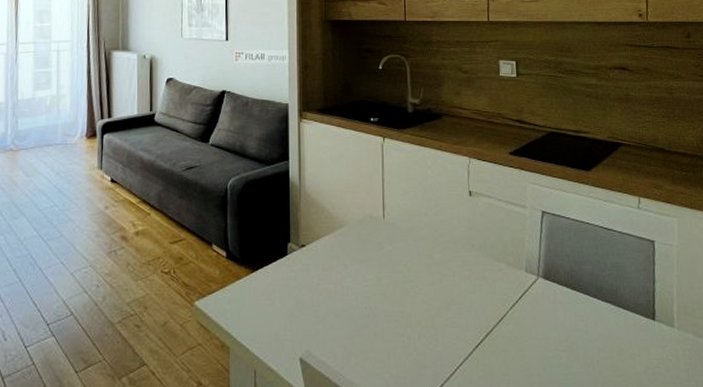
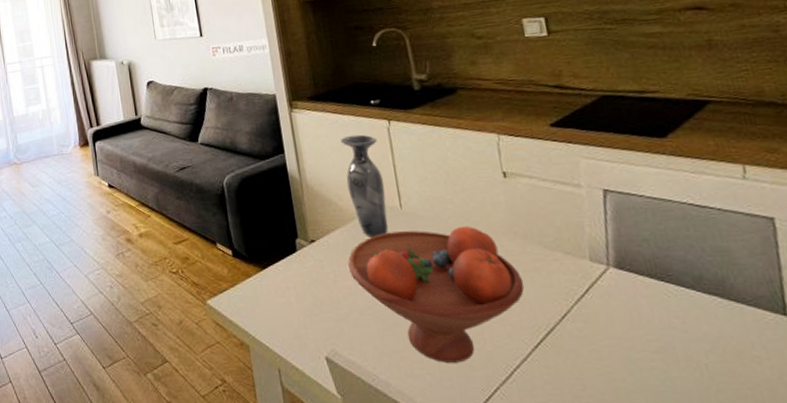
fruit bowl: none [332,237,474,362] -> present [347,225,524,363]
vase: none [340,148,373,244] -> present [341,134,389,237]

